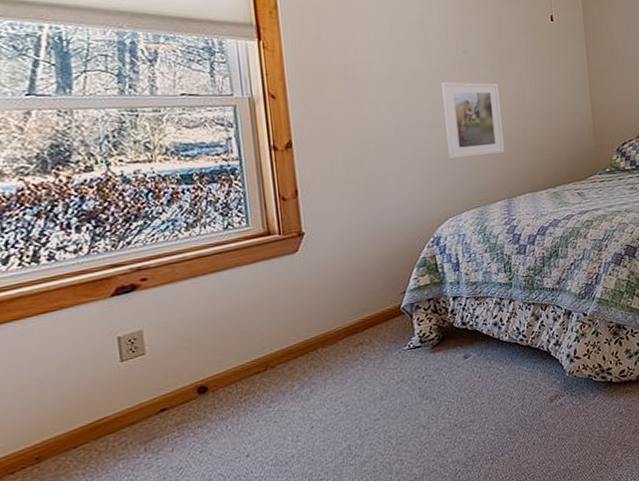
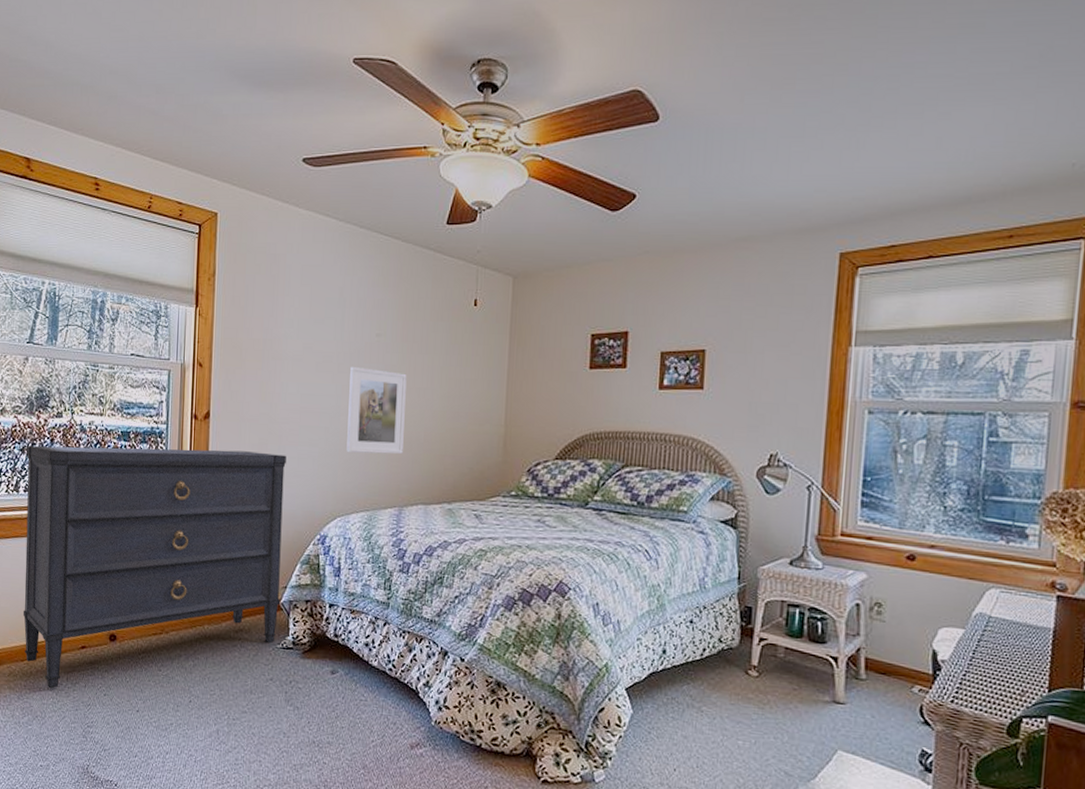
dresser: none [44,170,401,467] -> present [23,445,286,689]

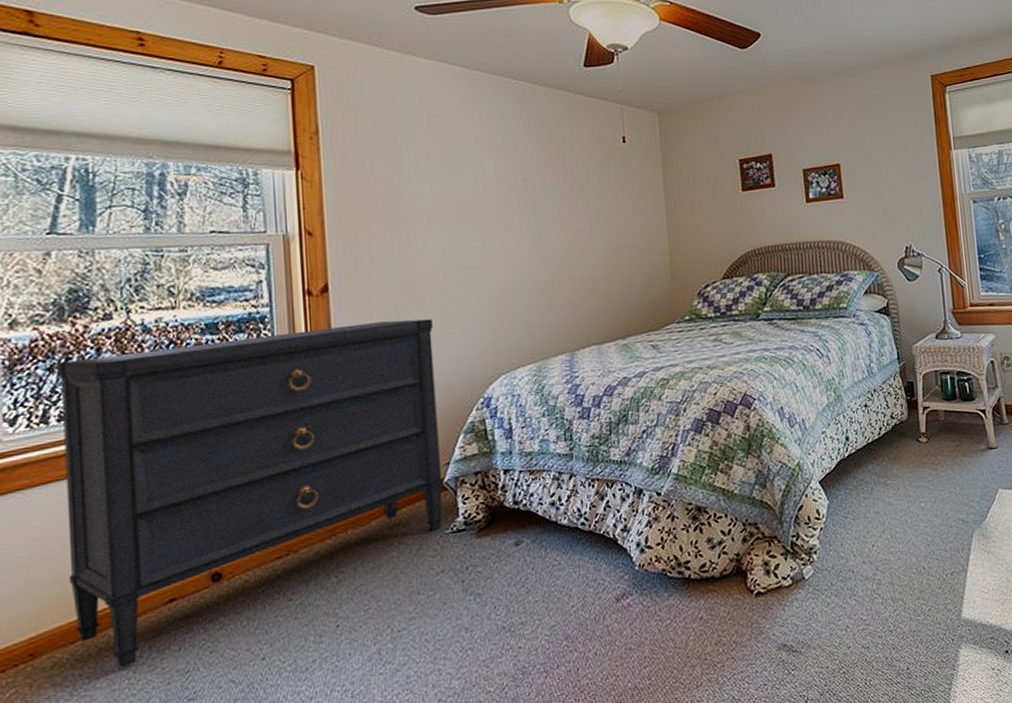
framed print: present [346,366,407,455] -> none [497,214,567,306]

